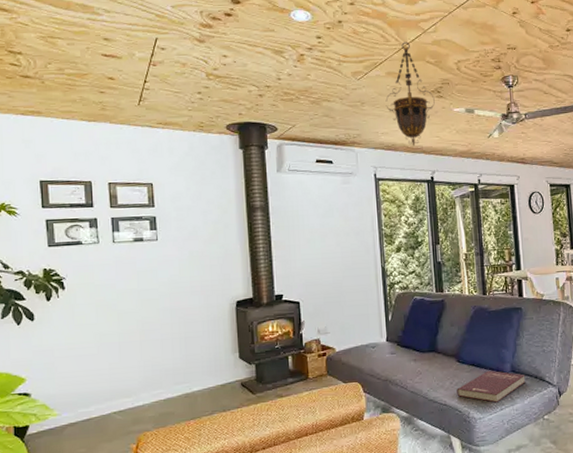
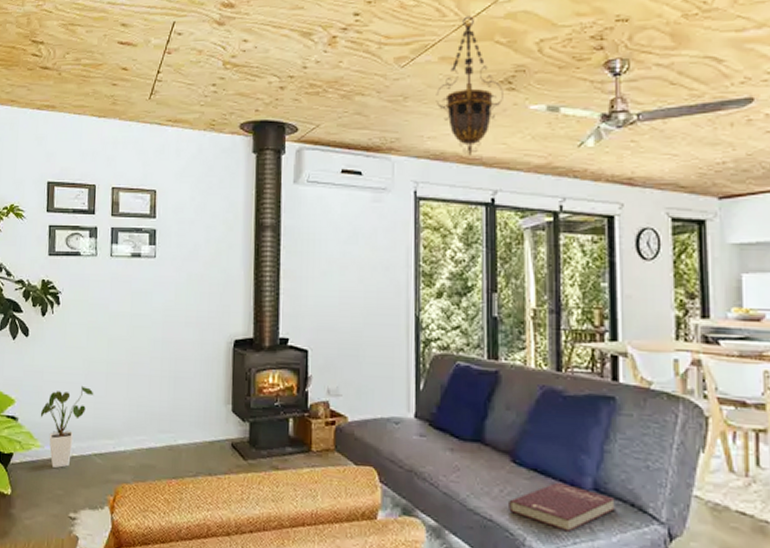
house plant: none [54,356,109,432] -> present [40,385,94,469]

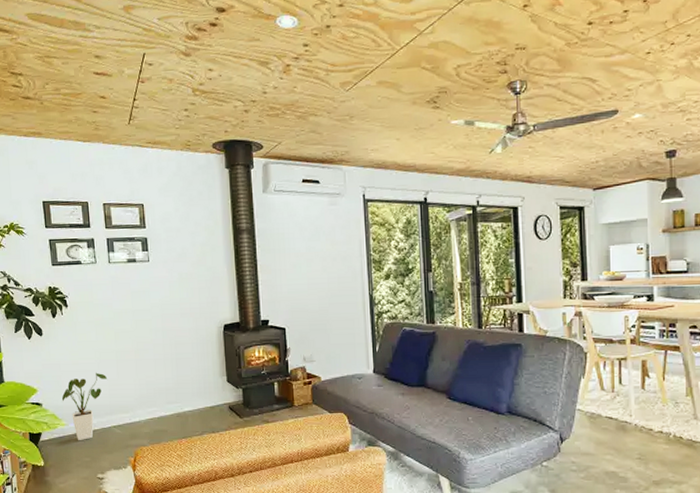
hanging lantern: present [436,16,503,155] -> none [376,46,430,164]
book: present [509,481,615,532] -> none [447,409,523,444]

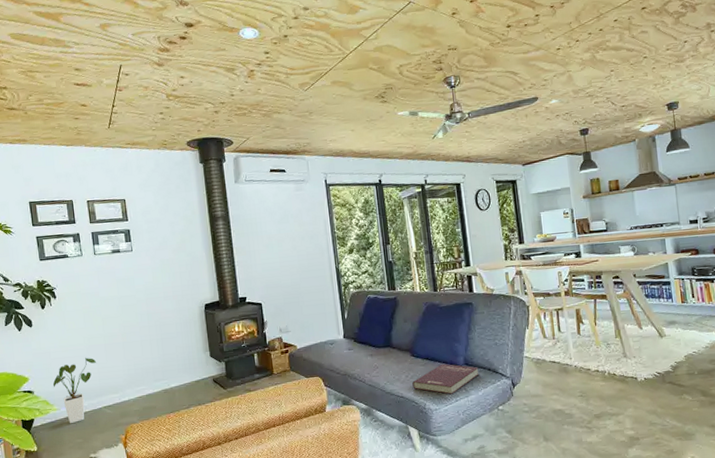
book: none [447,409,523,444] -> present [412,363,479,394]

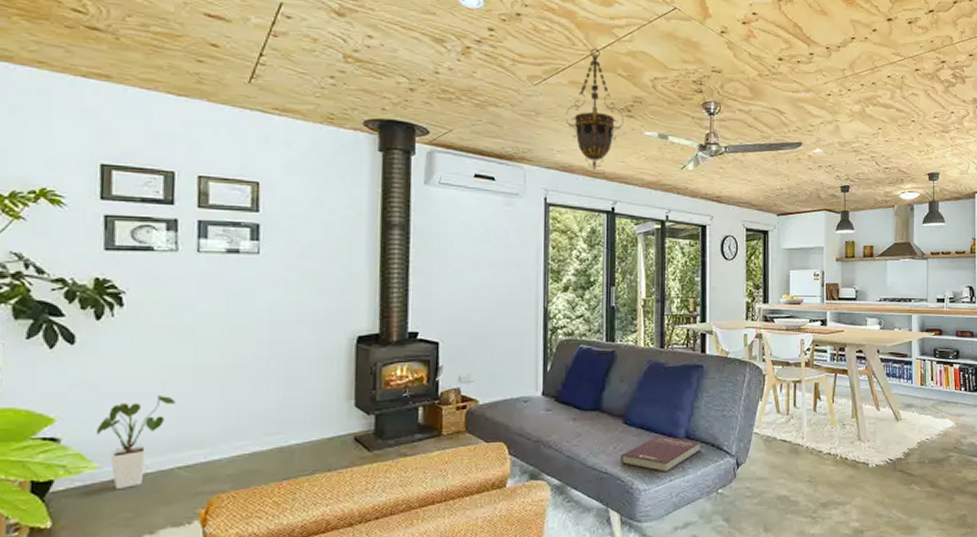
hanging lantern: none [332,50,380,151] -> present [565,48,624,170]

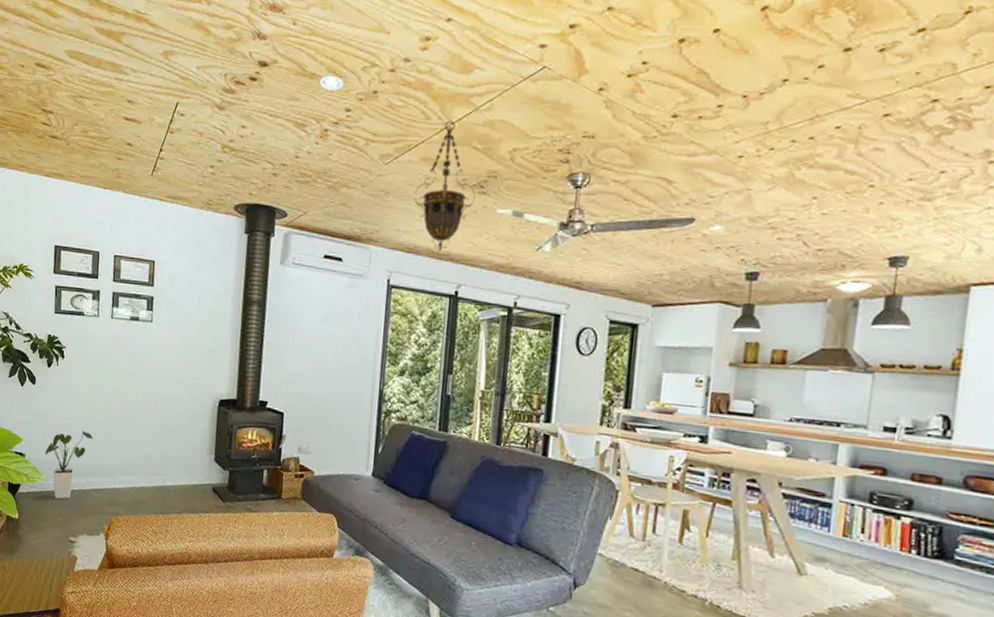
book: present [620,435,701,472] -> none [444,535,534,576]

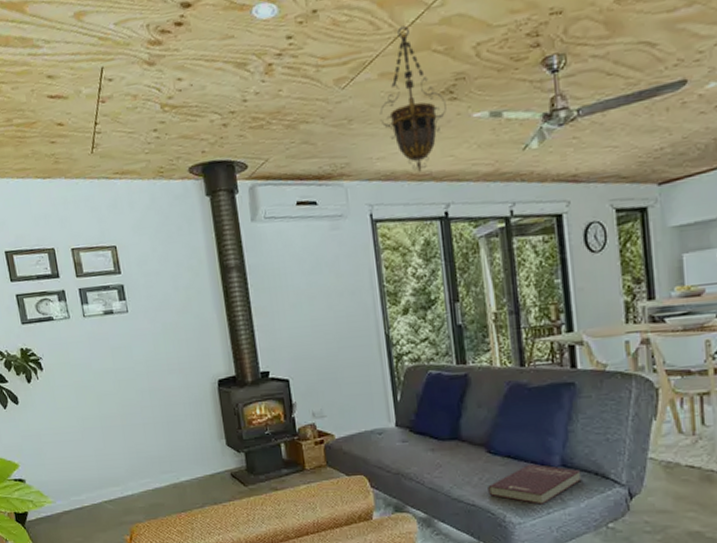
house plant: present [45,430,94,500] -> none [45,442,94,520]
book: none [444,535,534,576] -> present [488,463,582,505]

